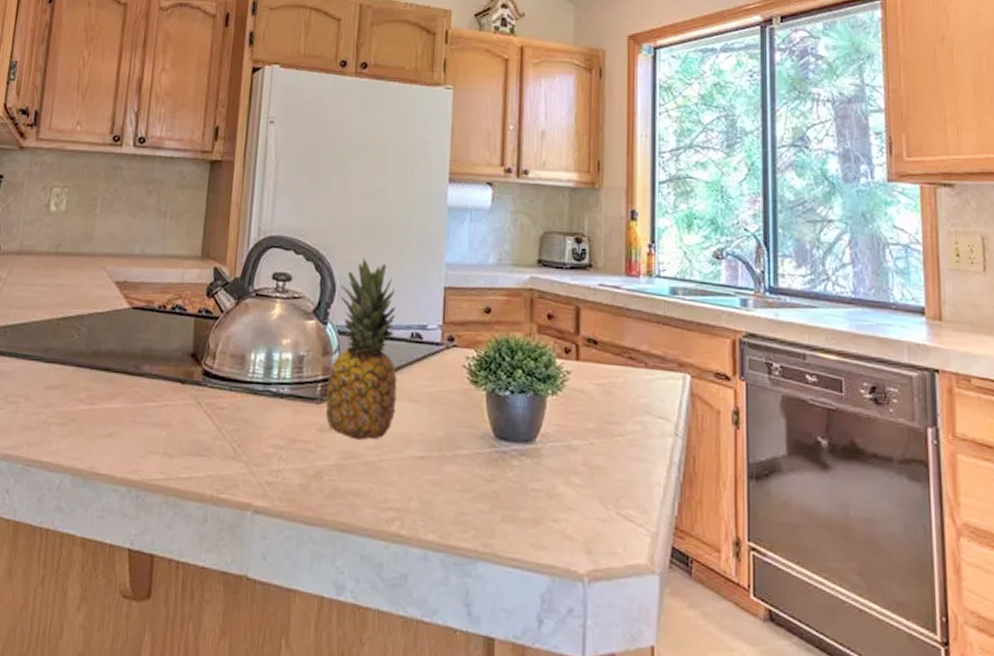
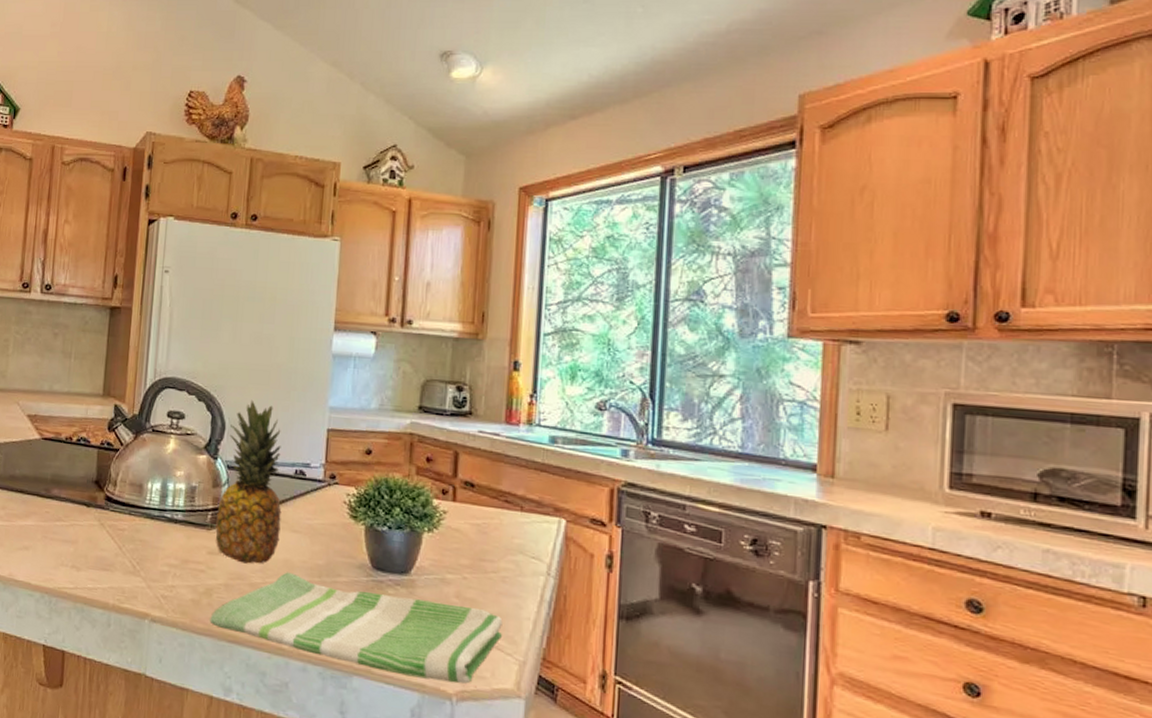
dish towel: none [320,447,634,562] -> present [210,572,503,684]

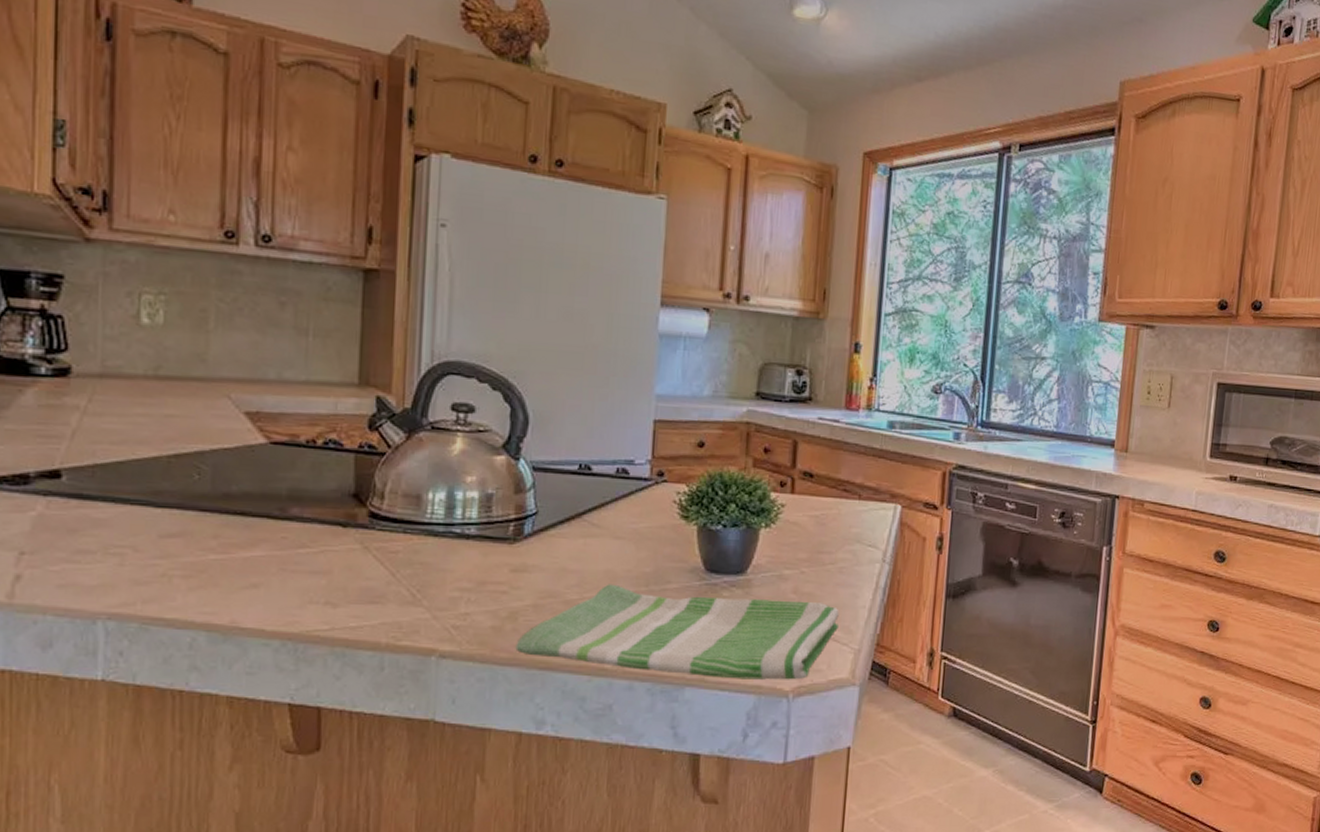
fruit: present [215,399,282,564] -> none [520,387,601,579]

